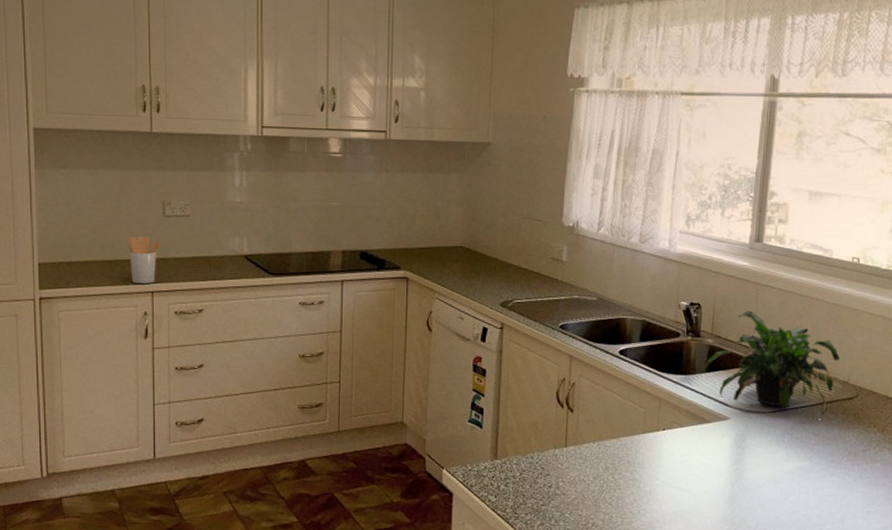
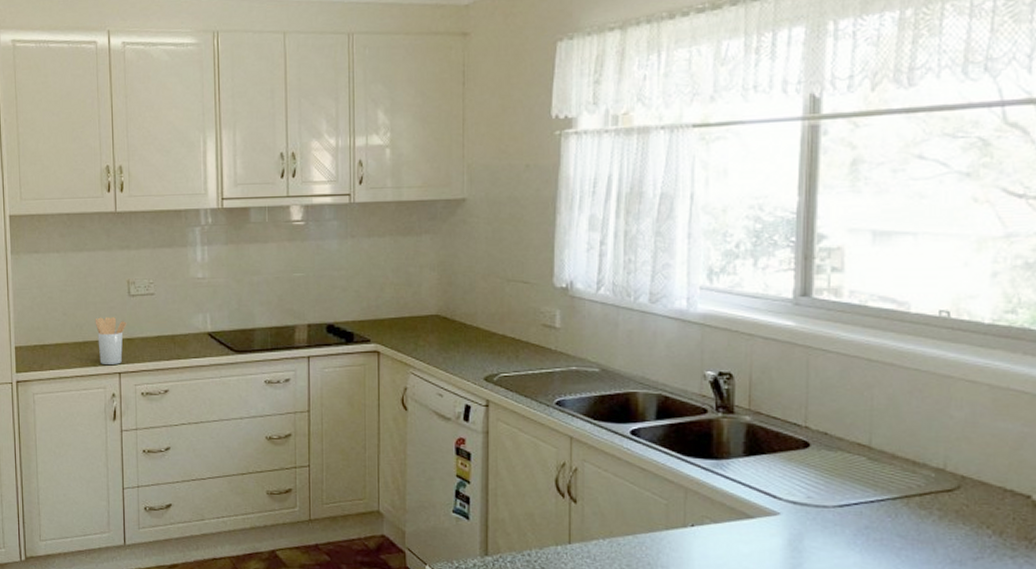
potted plant: present [703,310,840,418] -> none [740,380,930,515]

